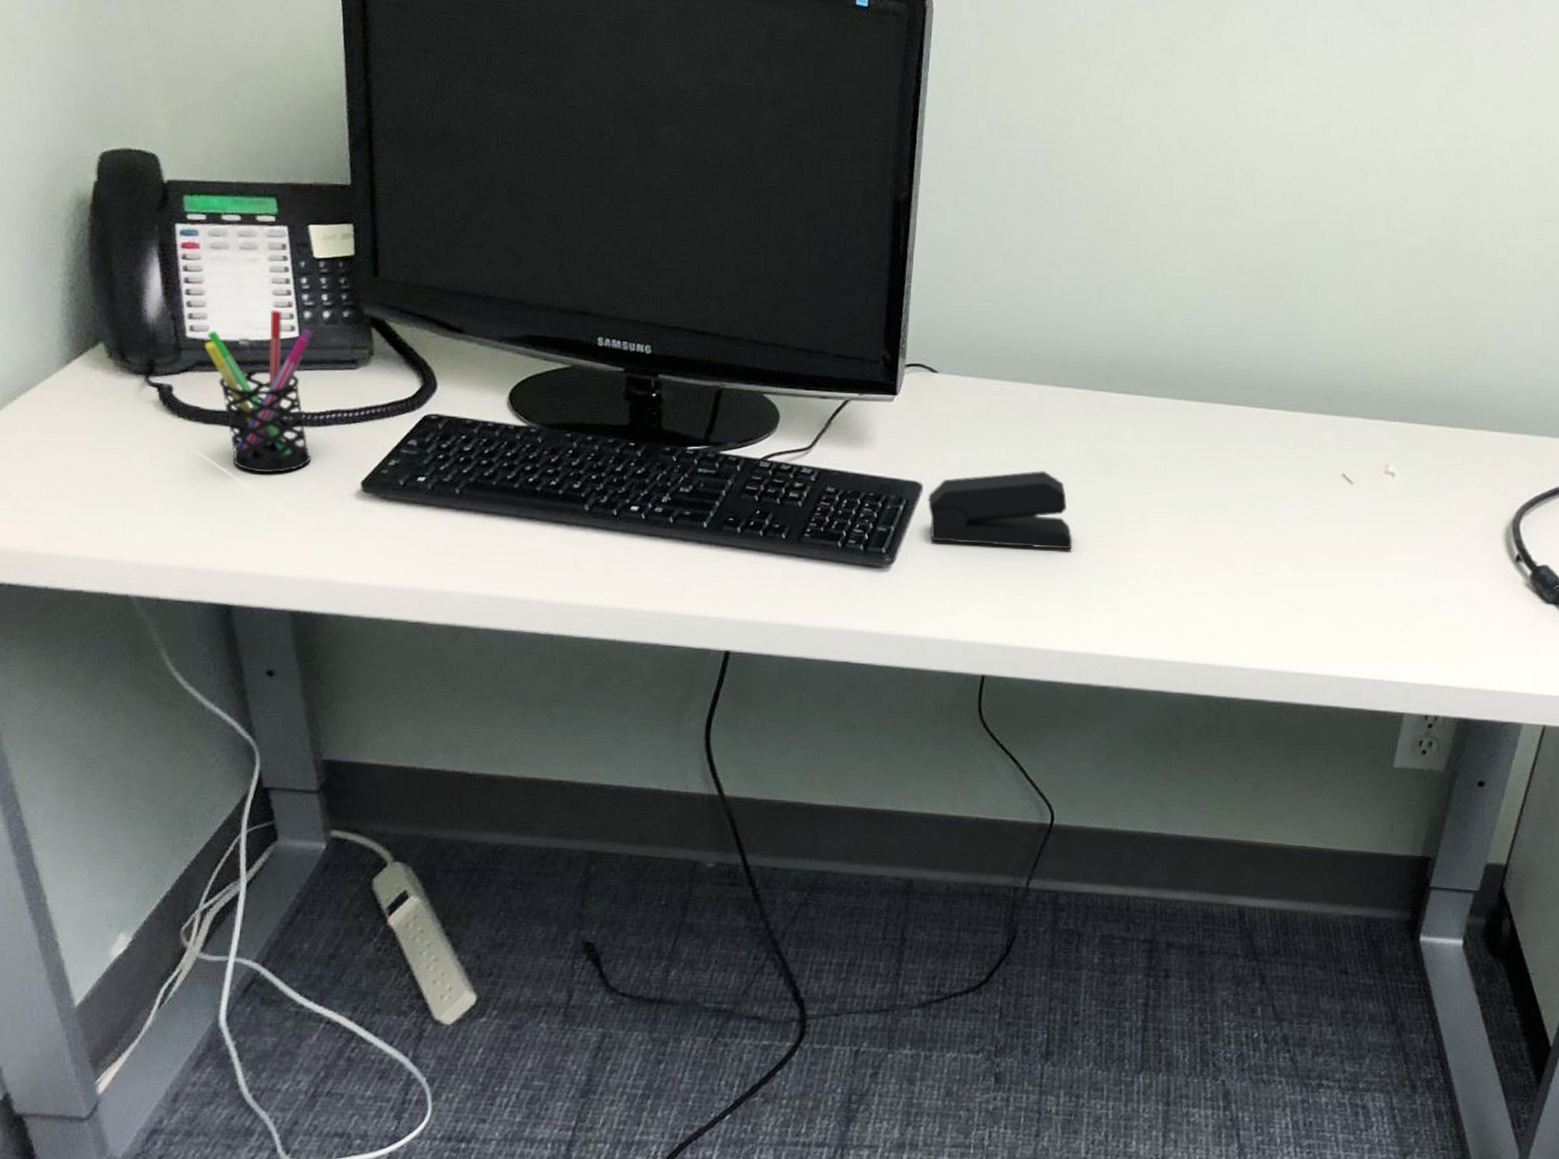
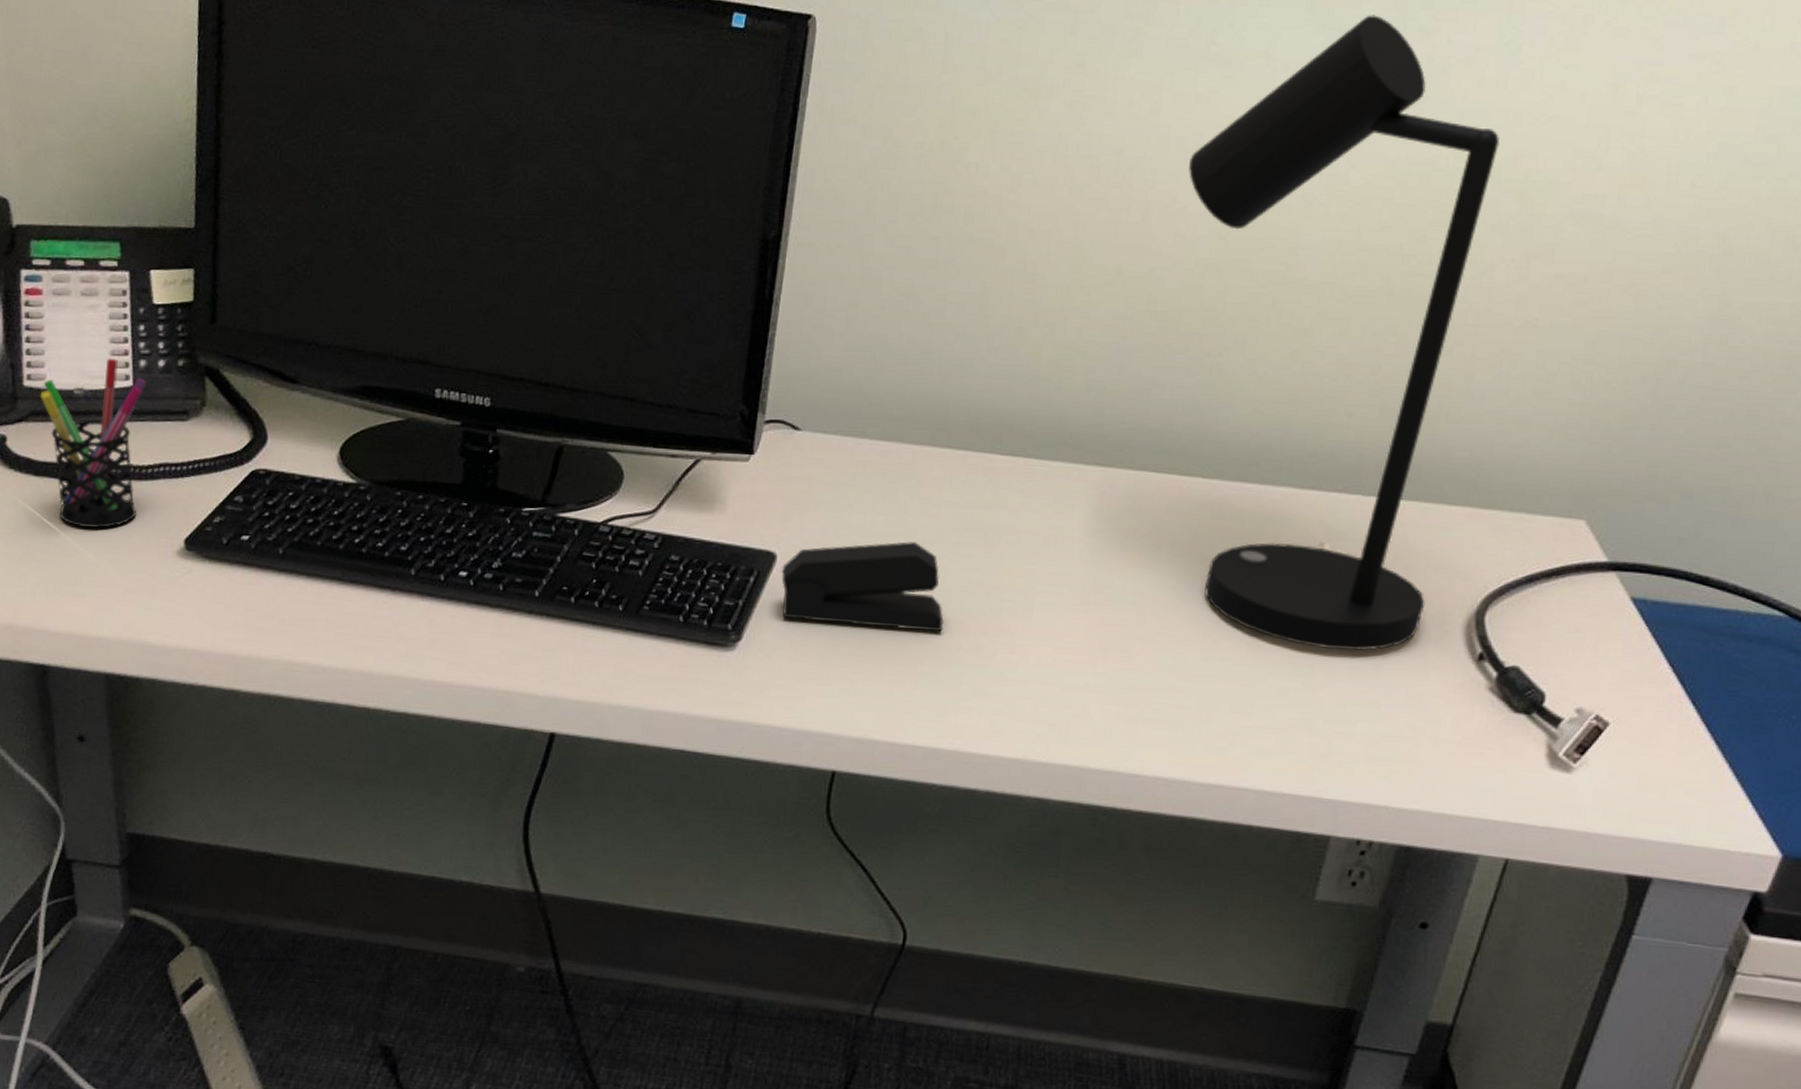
desk lamp: none [1264,10,1518,556] -> present [1189,15,1500,651]

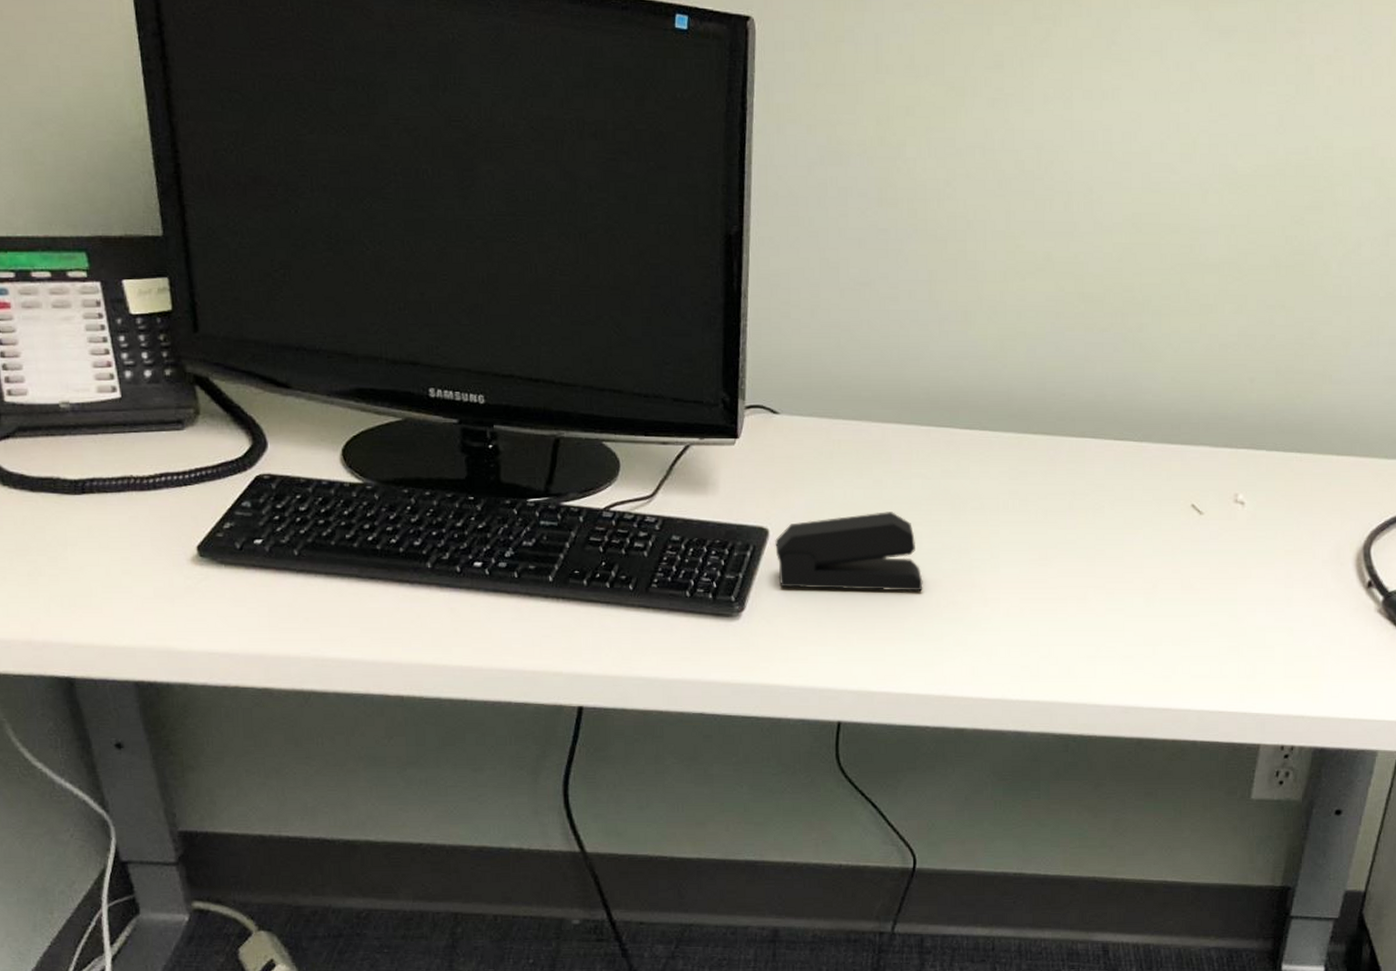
pen holder: present [41,358,147,528] -> none [25,370,143,541]
desk lamp: present [1189,15,1500,651] -> none [1101,17,1360,585]

